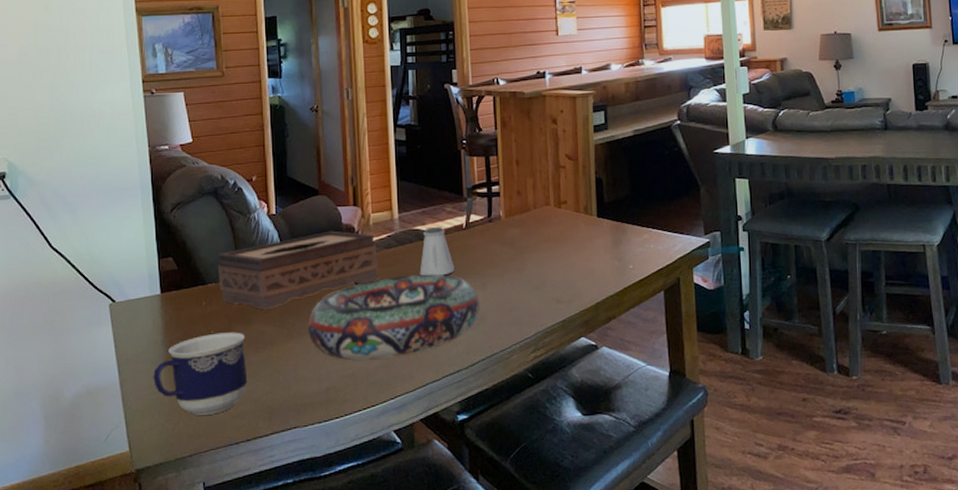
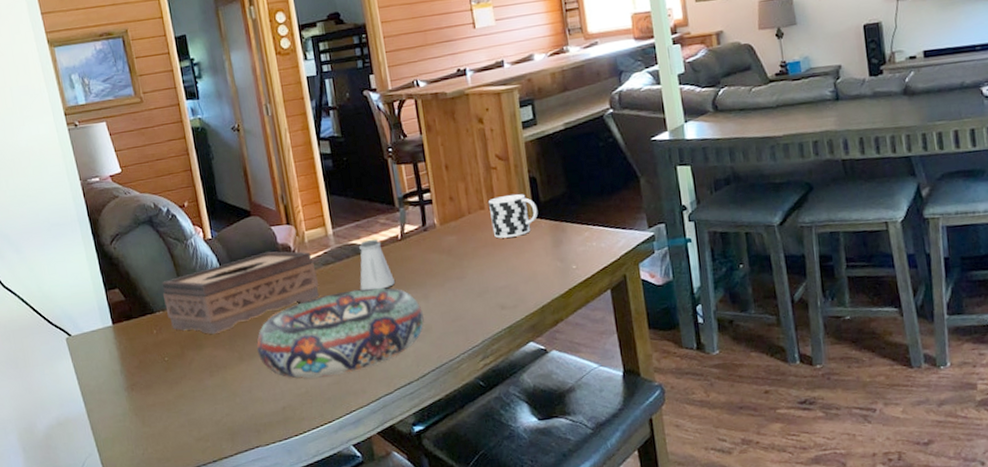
cup: present [153,332,248,415] -> none [116,358,207,440]
cup: none [554,193,601,234] -> present [488,194,538,239]

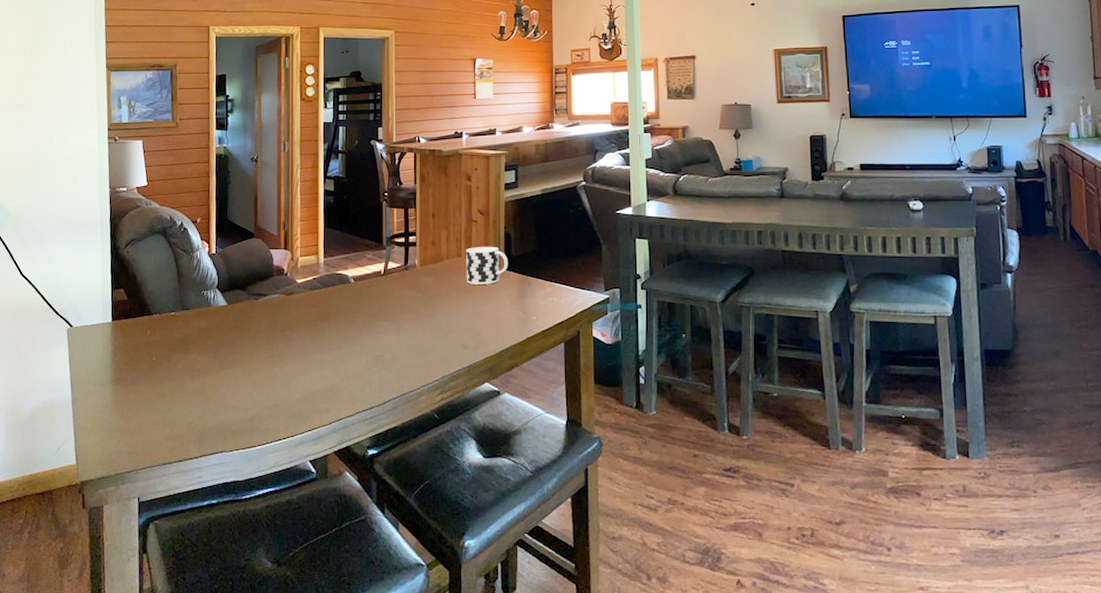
tissue box: present [162,251,320,335] -> none [162,271,303,341]
decorative bowl: present [256,287,424,379] -> none [238,315,393,393]
saltshaker: present [359,239,395,290] -> none [340,271,372,318]

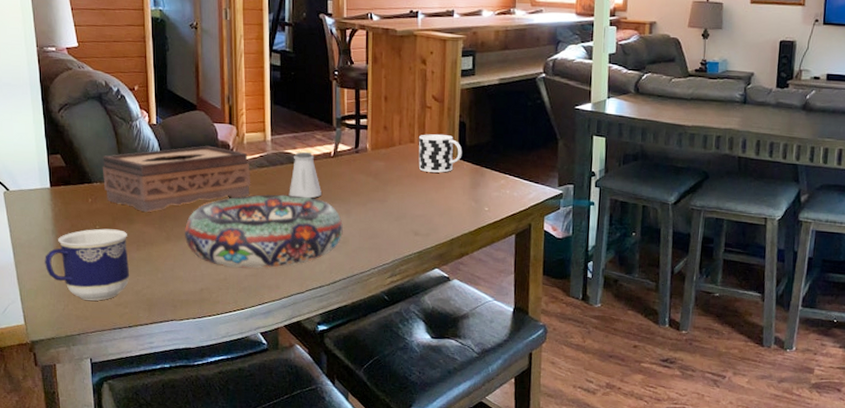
cup: none [101,360,183,435] -> present [45,228,130,301]
tissue box: none [162,271,303,341] -> present [103,145,250,213]
decorative bowl: none [238,315,393,393] -> present [185,194,343,268]
saltshaker: none [340,271,372,318] -> present [289,151,321,199]

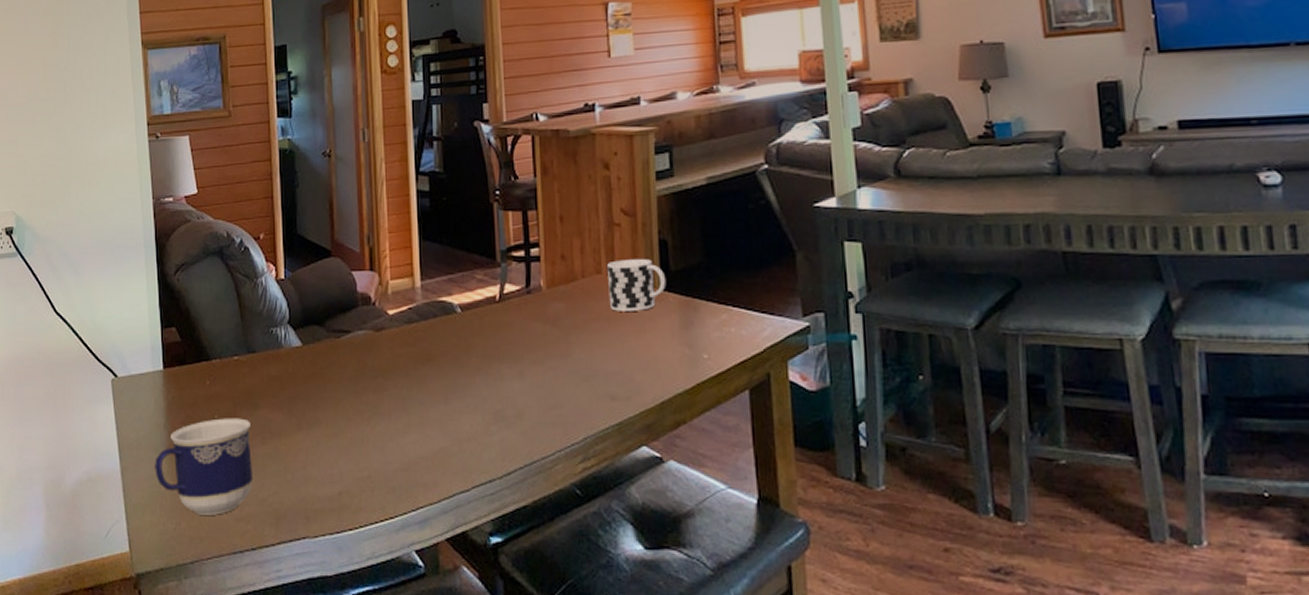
tissue box: present [103,145,250,213] -> none [223,300,397,394]
decorative bowl: present [185,194,343,268] -> none [319,357,516,461]
saltshaker: present [289,151,321,199] -> none [445,297,486,360]

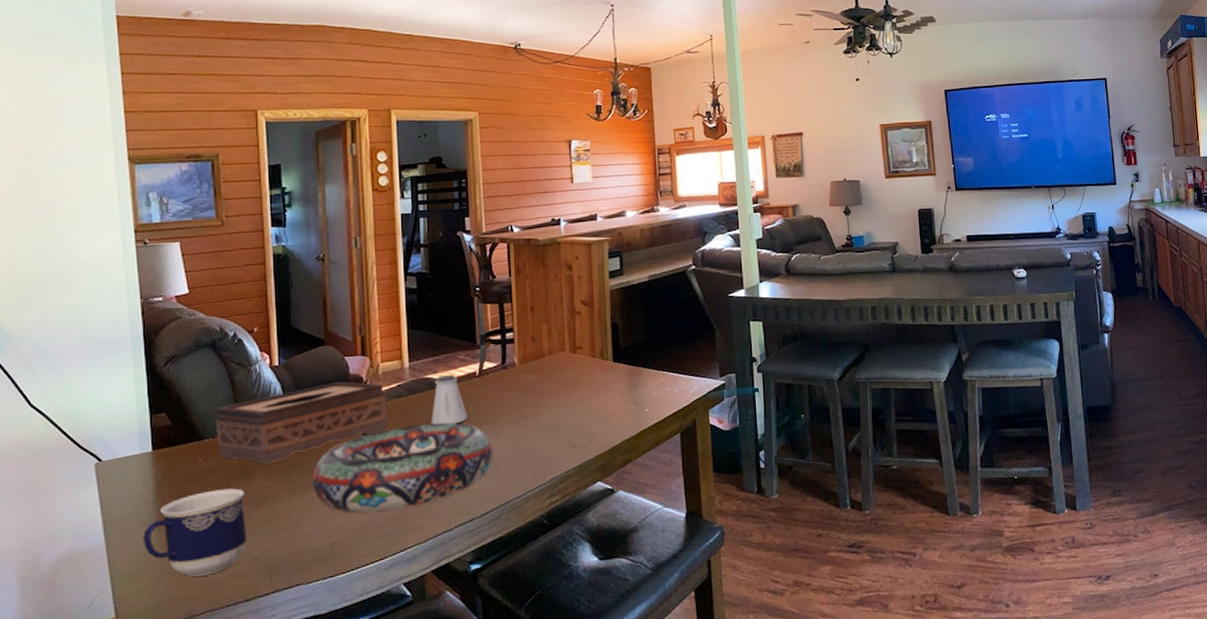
tissue box: none [223,300,397,394] -> present [216,381,387,465]
decorative bowl: none [319,357,516,461] -> present [313,422,493,513]
saltshaker: none [445,297,486,360] -> present [431,374,467,425]
cup: present [606,258,666,311] -> none [569,338,617,380]

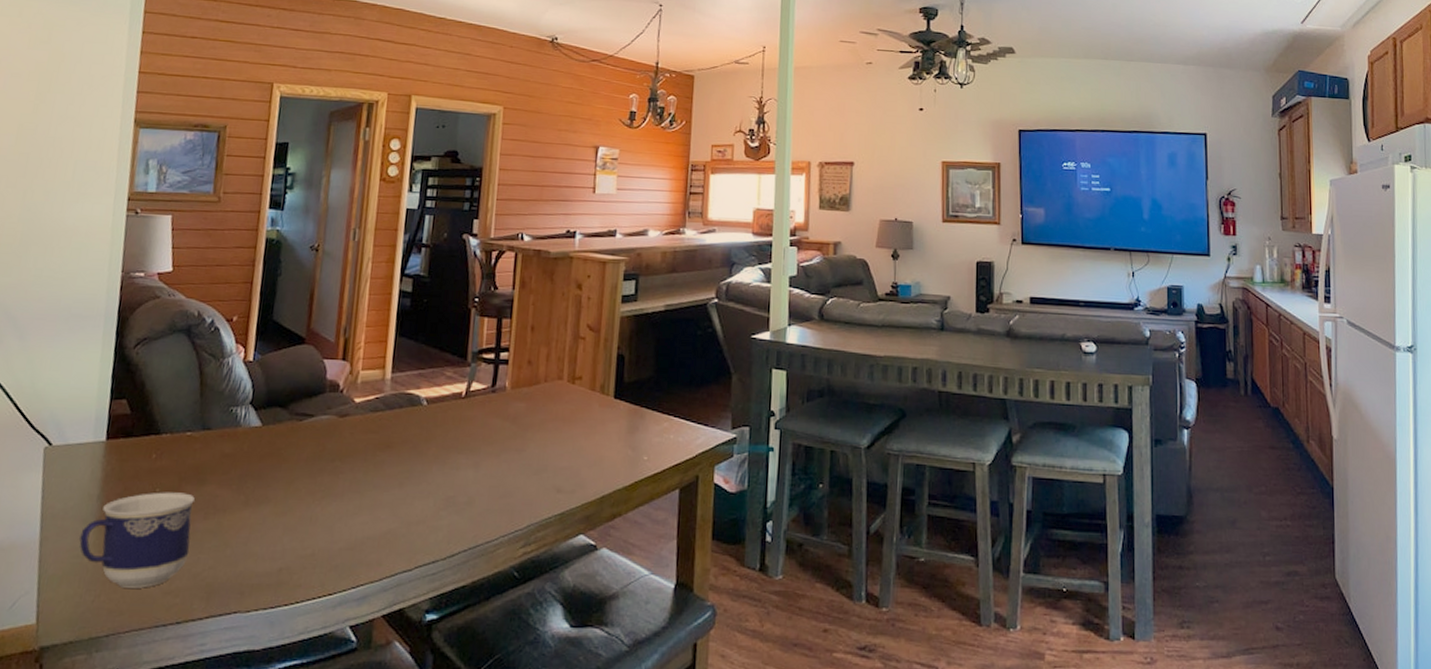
tissue box: present [216,381,387,465] -> none [175,386,361,471]
decorative bowl: present [313,422,493,513] -> none [268,444,469,540]
saltshaker: present [431,374,467,425] -> none [405,391,446,449]

